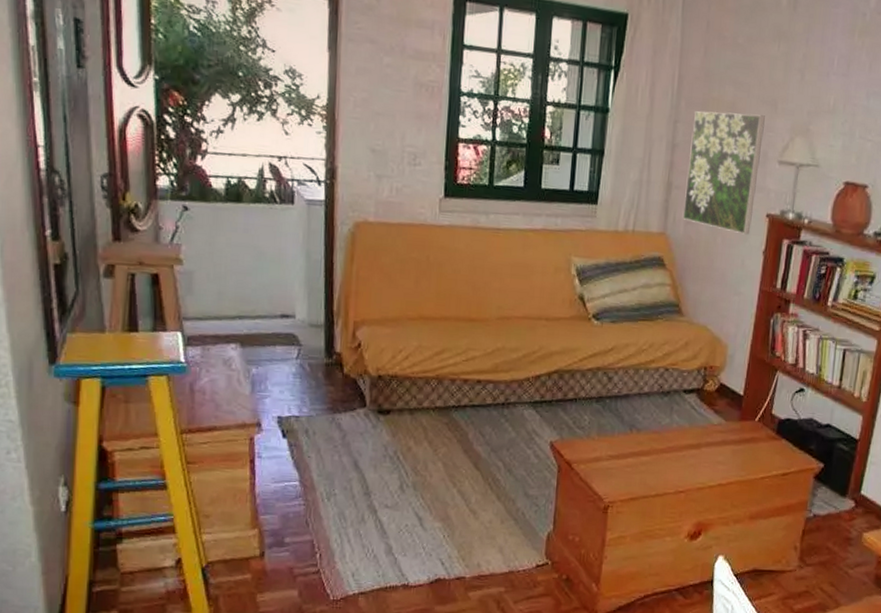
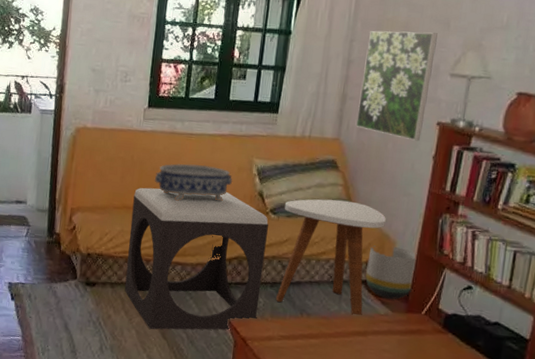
footstool: none [426,293,591,461] -> present [124,187,269,330]
decorative bowl: none [456,264,549,309] -> present [154,164,233,202]
side table: none [602,301,717,427] -> present [275,199,386,315]
planter: none [697,350,749,408] -> present [365,245,417,300]

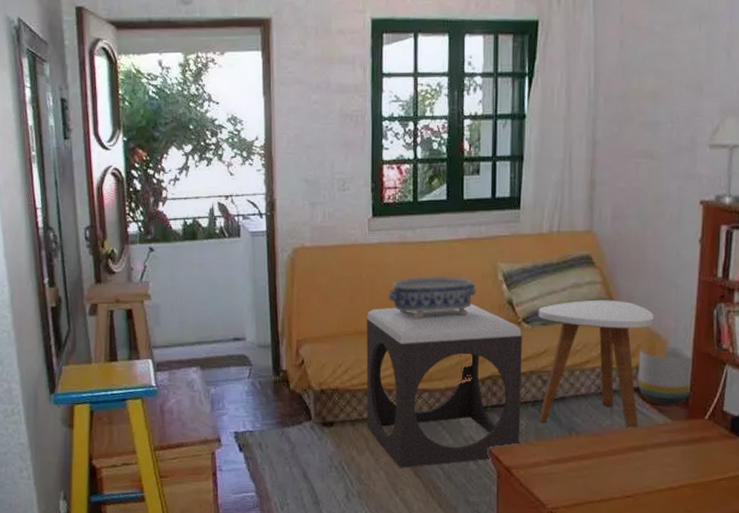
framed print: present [356,30,438,141] -> none [610,100,690,225]

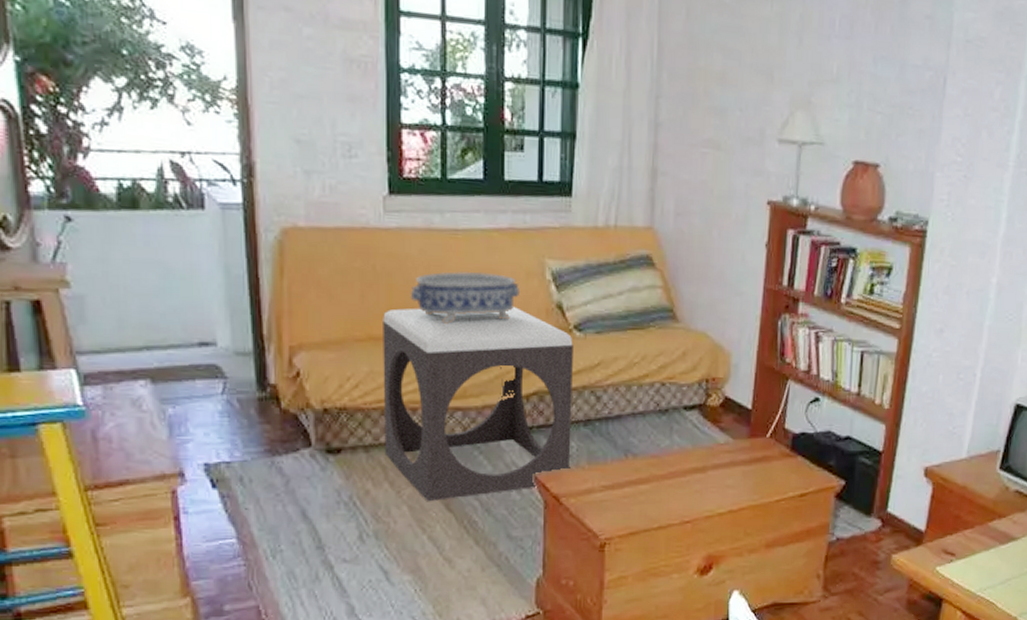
side table: present [538,299,654,428] -> none [591,306,717,449]
planter: present [638,346,693,407] -> none [699,359,756,424]

